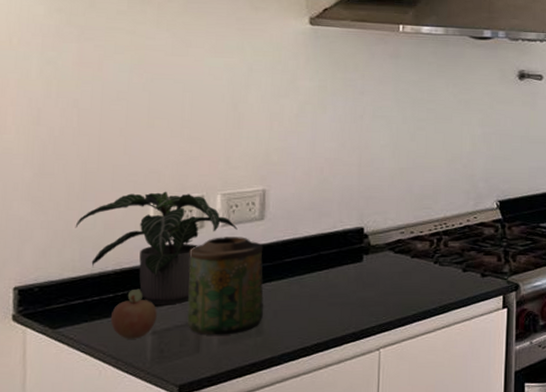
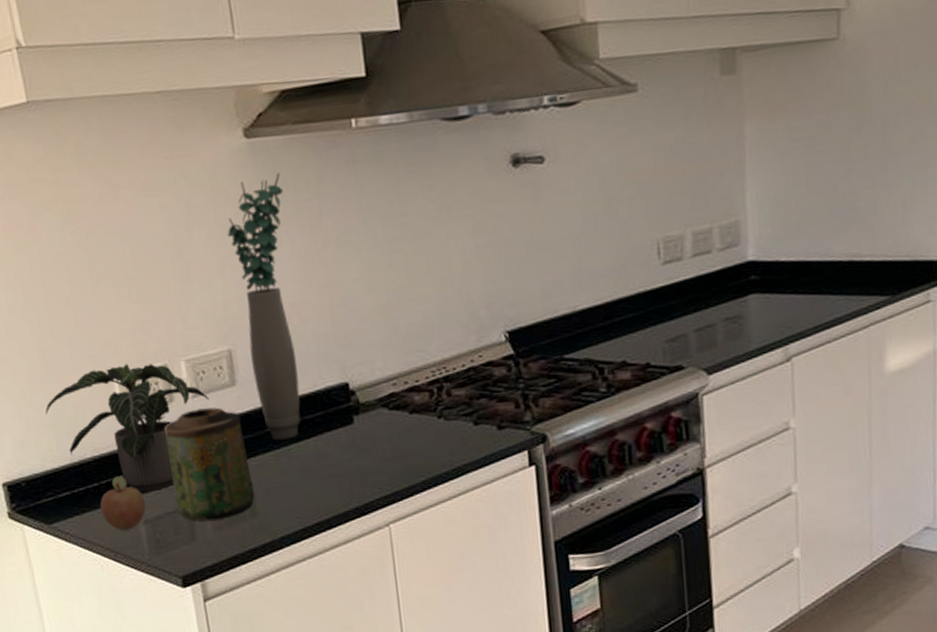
vase: none [280,55,335,270] -> present [227,172,301,441]

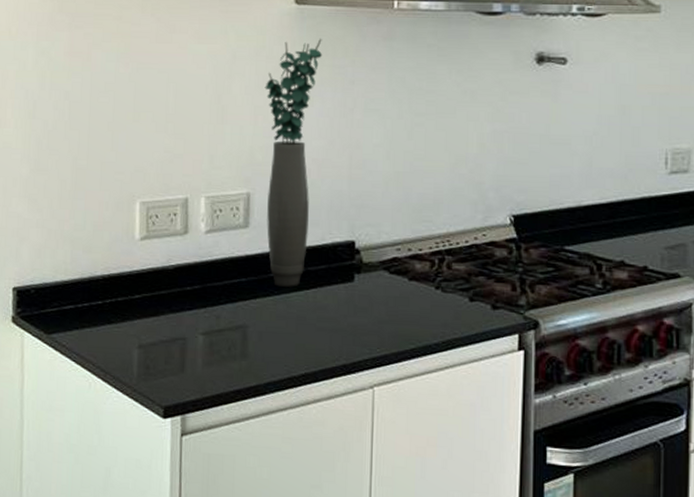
potted plant: present [45,363,209,492] -> none [67,192,222,318]
fruit: present [100,475,146,531] -> none [99,297,143,352]
canister: present [164,407,255,521] -> none [172,244,248,355]

